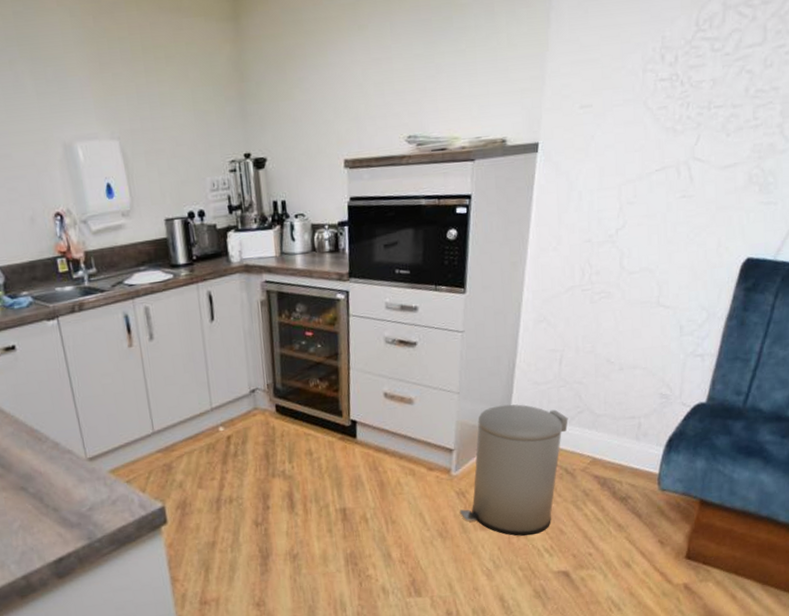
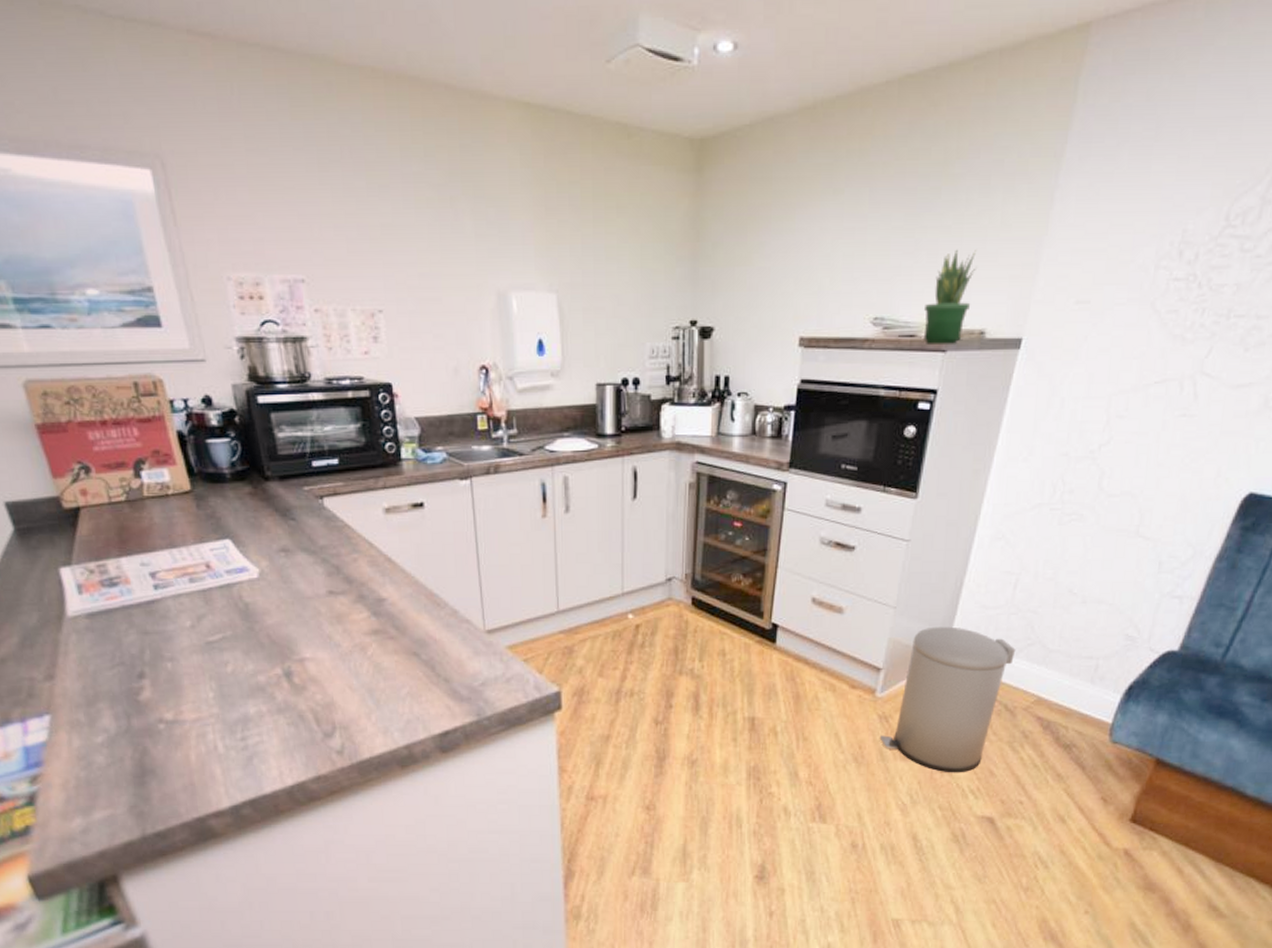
planter: none [450,69,492,156] -> present [923,249,976,346]

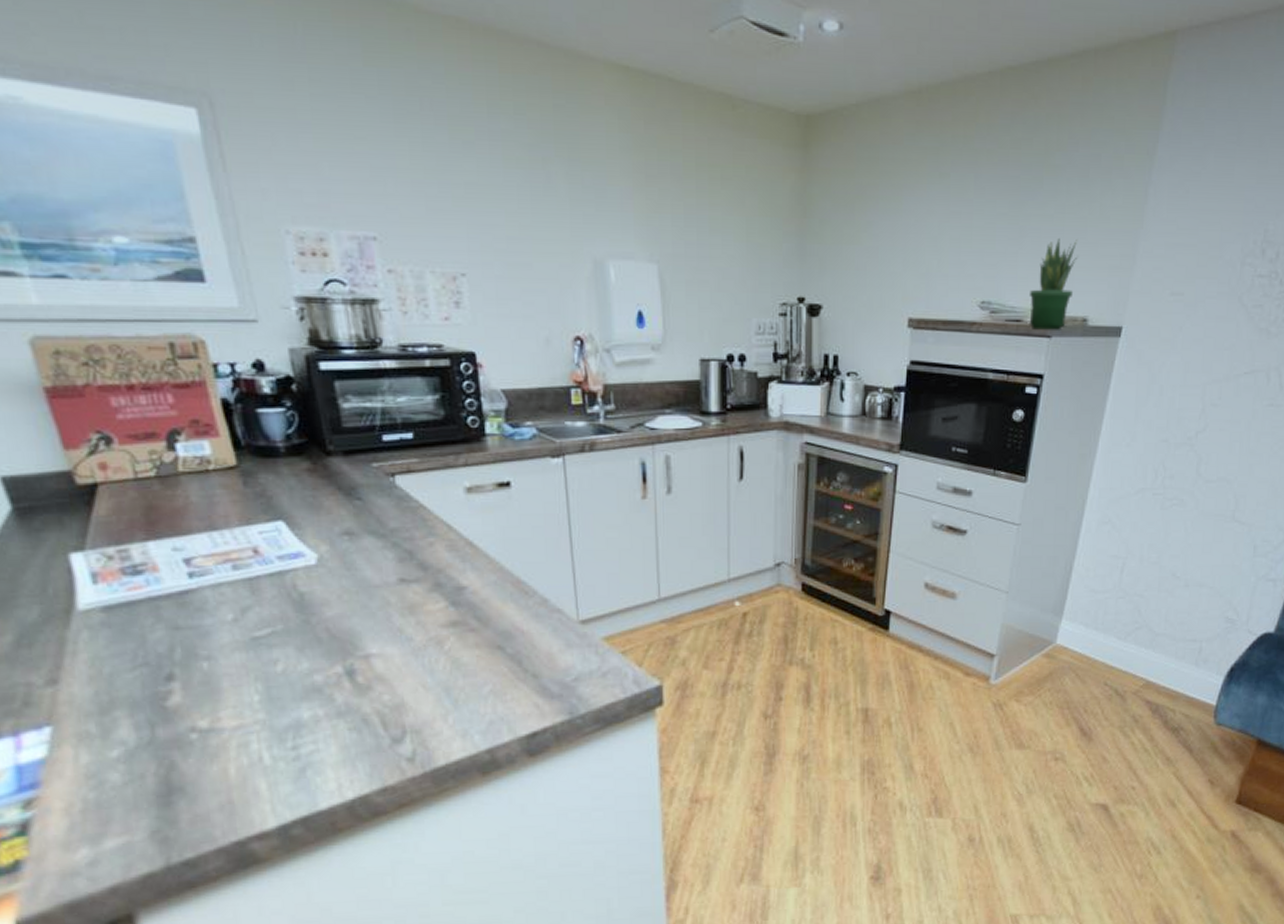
pedal bin: present [879,626,1016,773] -> none [994,611,1124,761]

